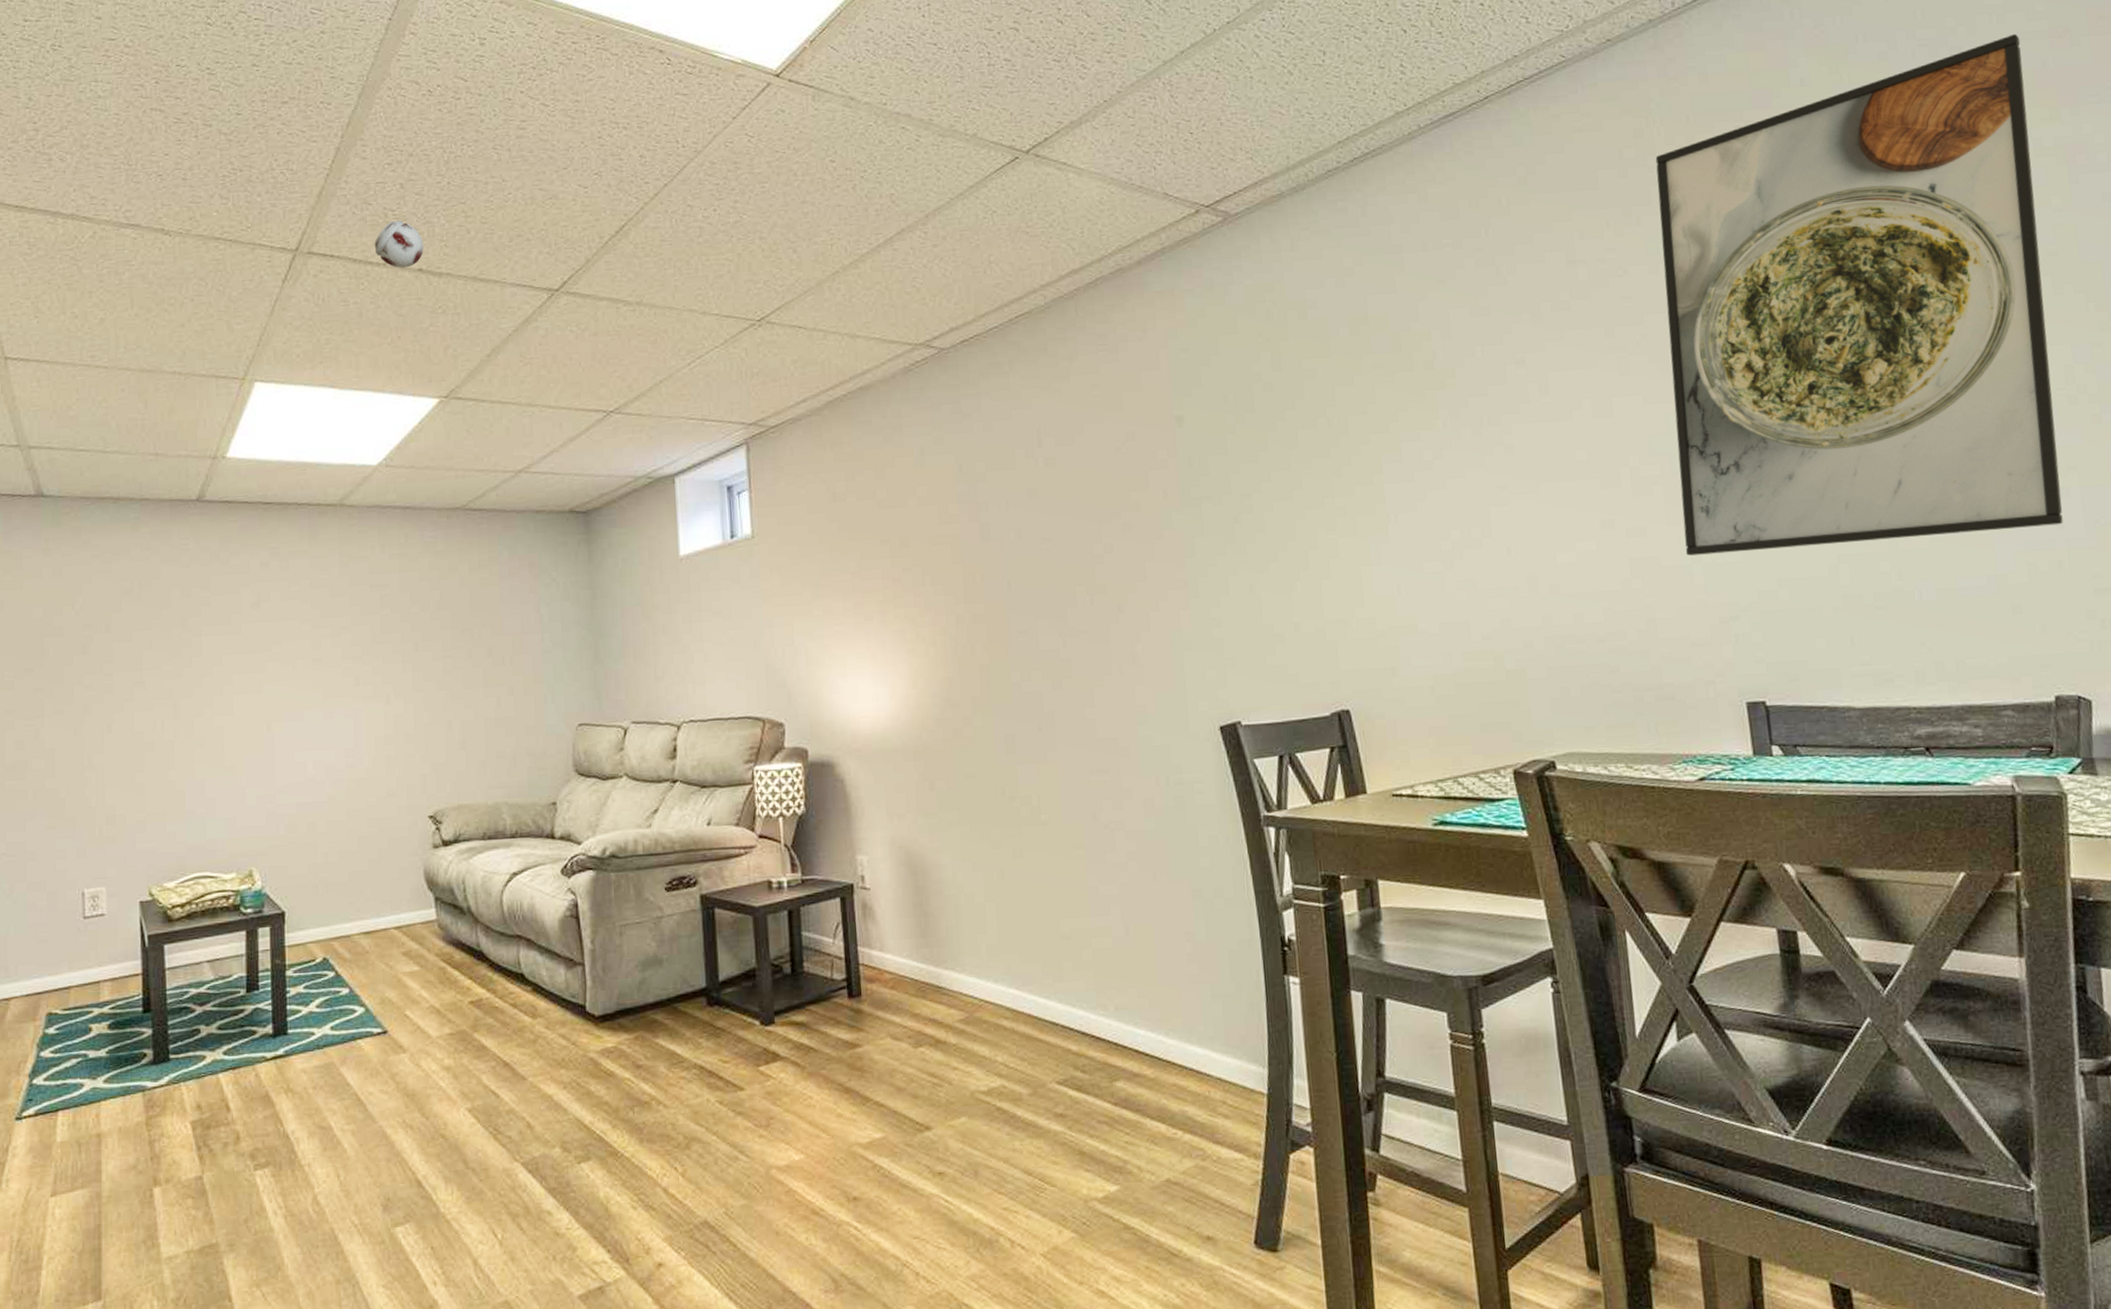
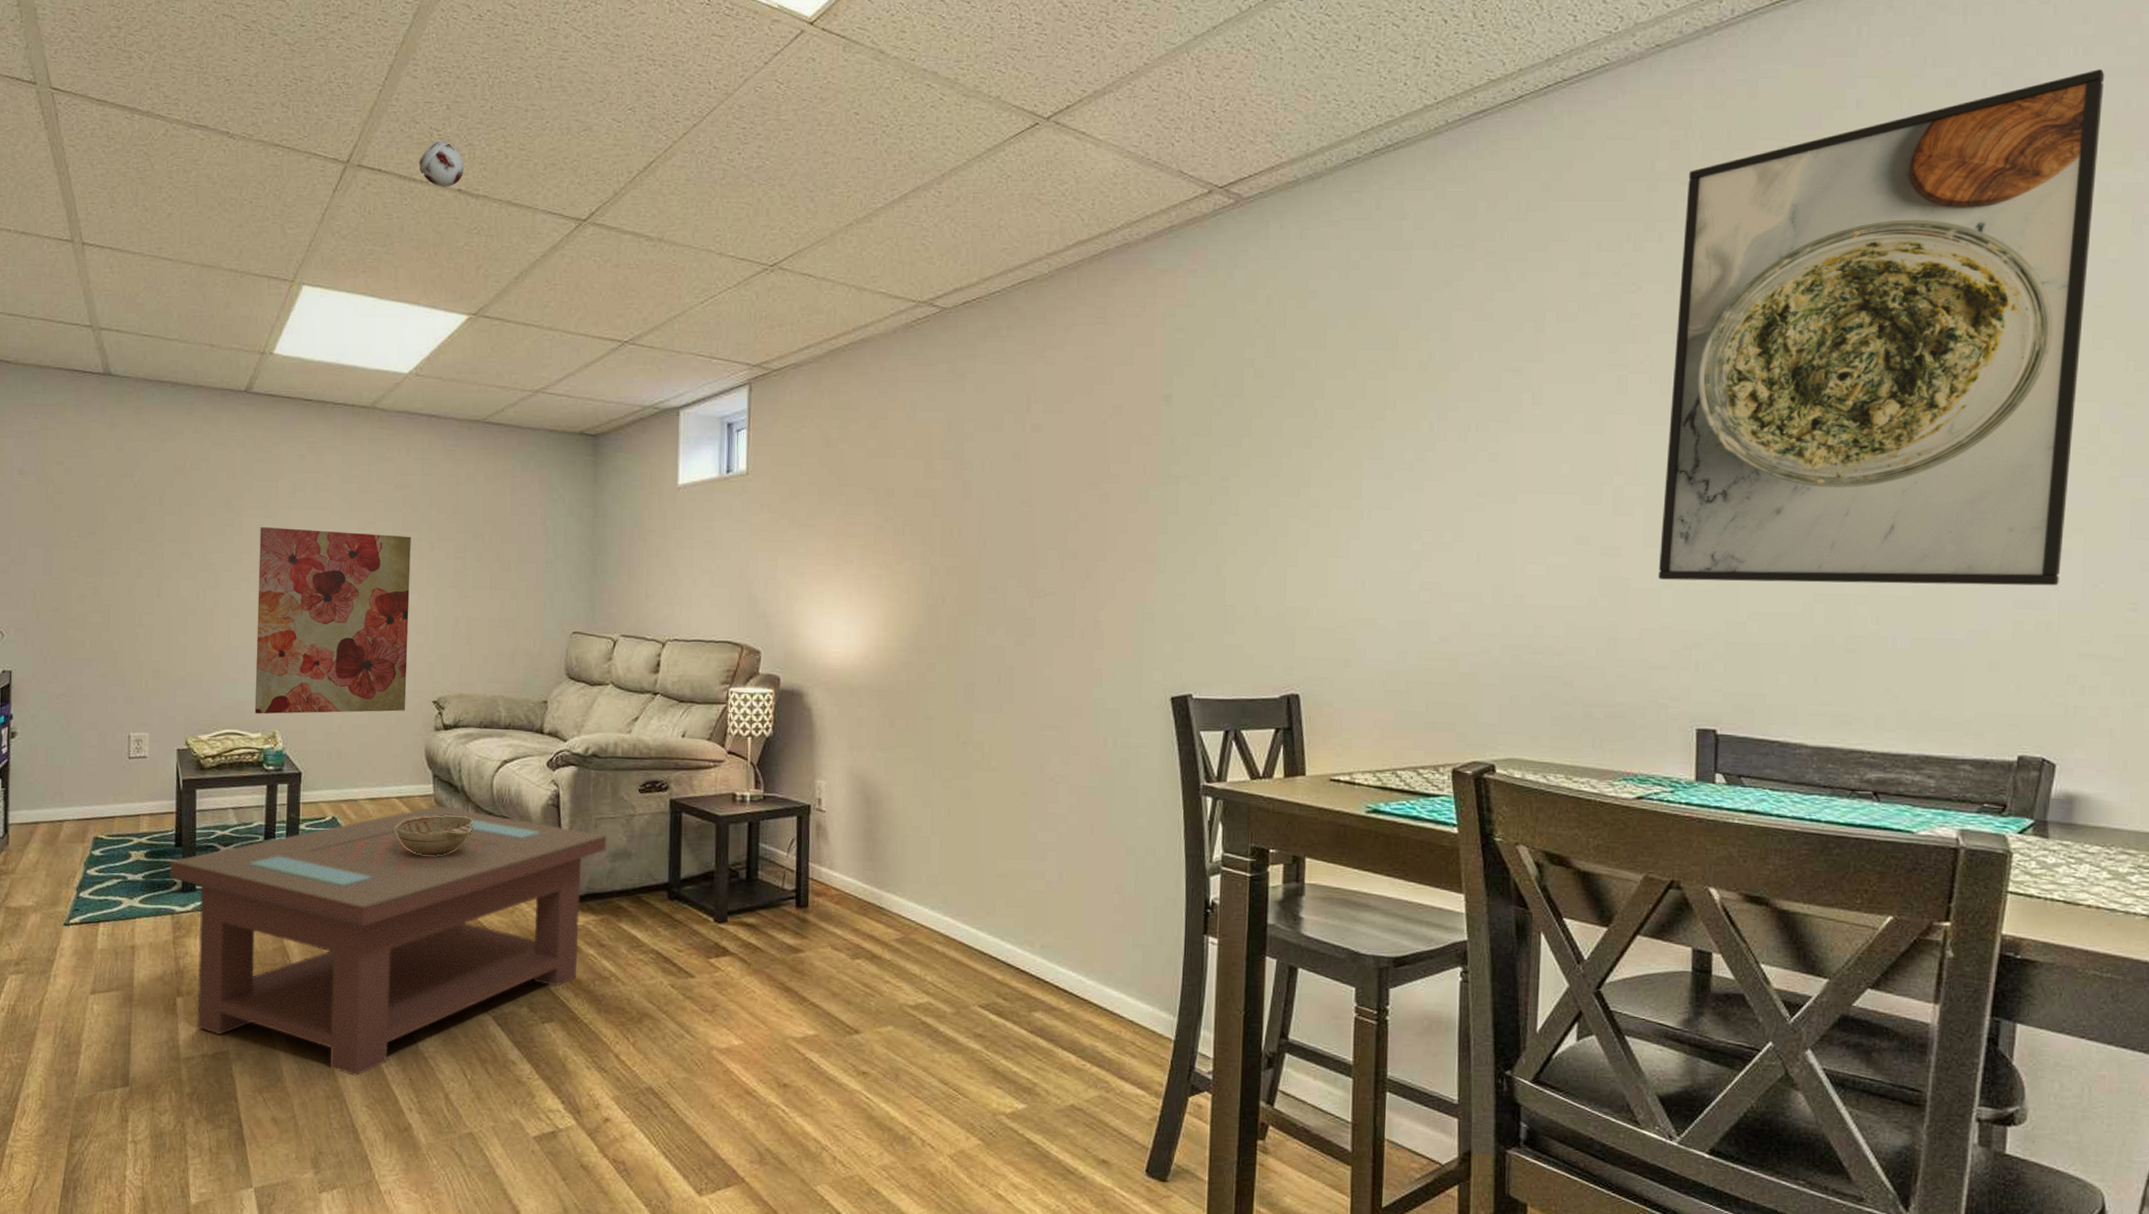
coffee table: none [137,931,635,1252] -> present [169,805,607,1076]
wall art: none [222,639,399,852] -> present [254,527,411,714]
decorative bowl: none [396,939,485,990] -> present [395,814,474,856]

